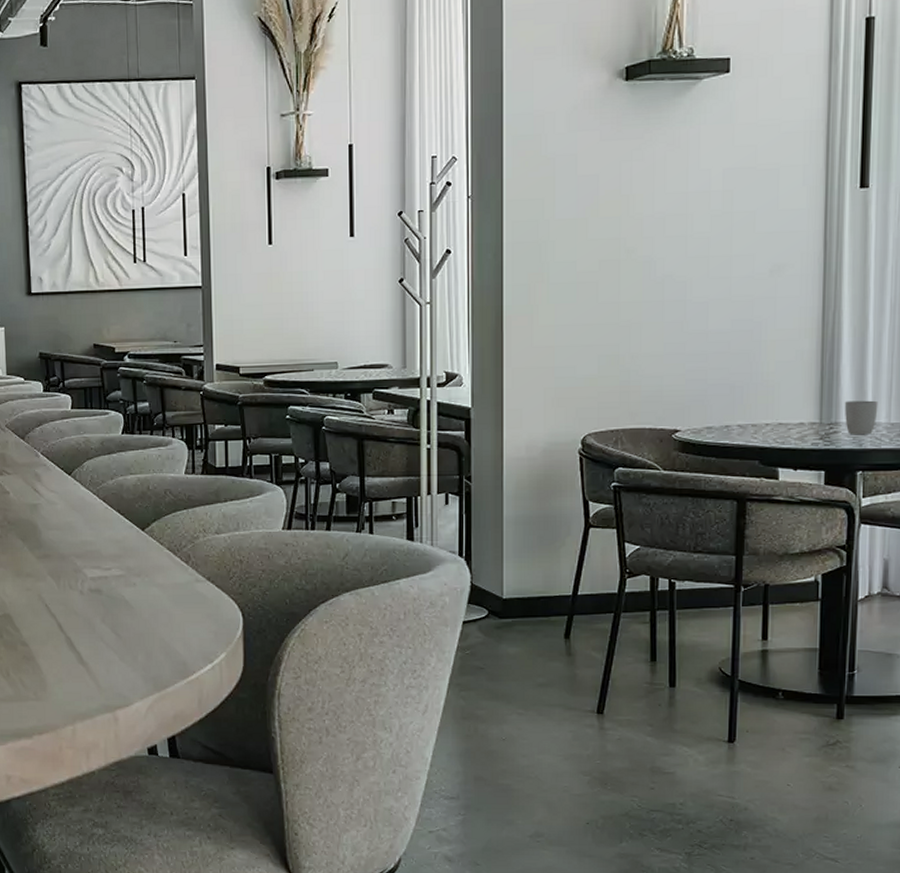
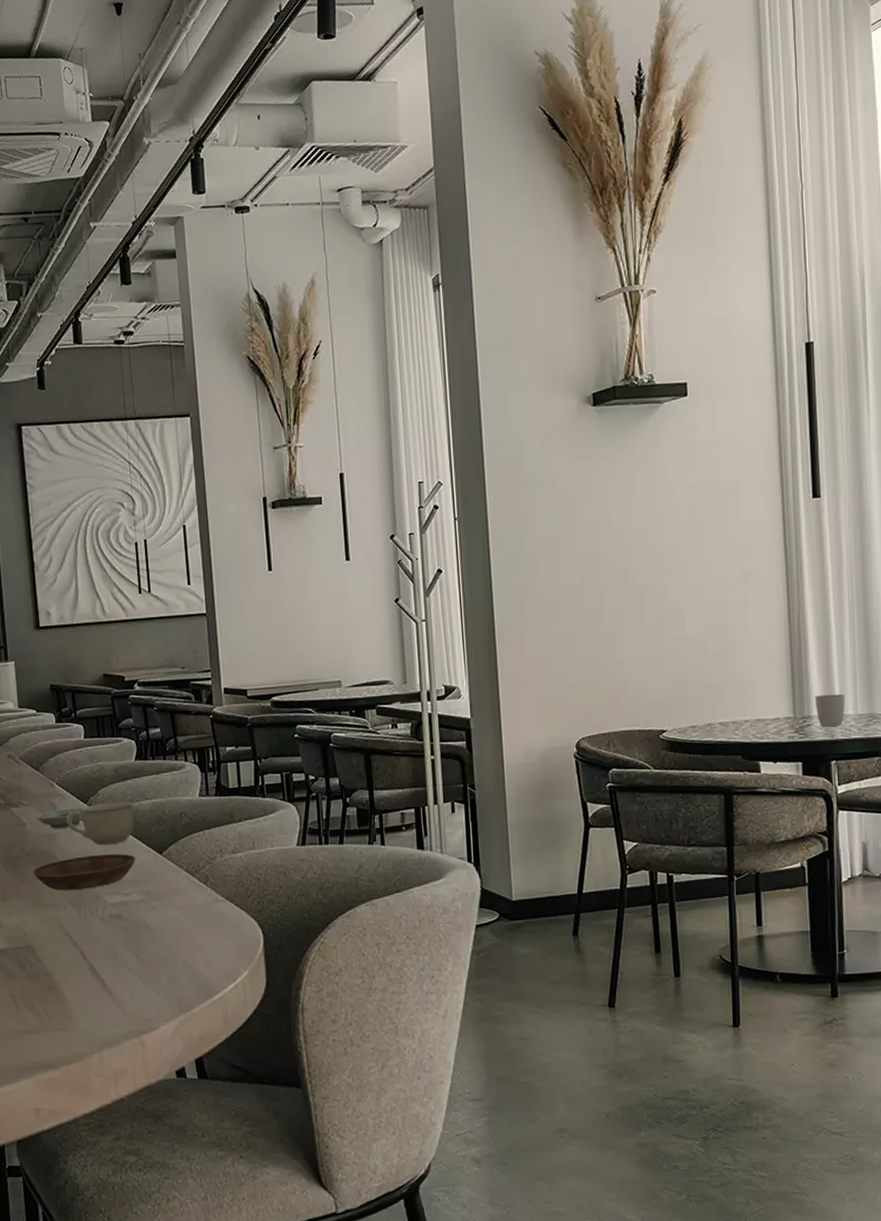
saucer: none [14,528,118,561] -> present [33,854,136,891]
saucer: none [20,479,67,499] -> present [36,808,83,829]
cup: none [50,475,118,518] -> present [66,801,135,846]

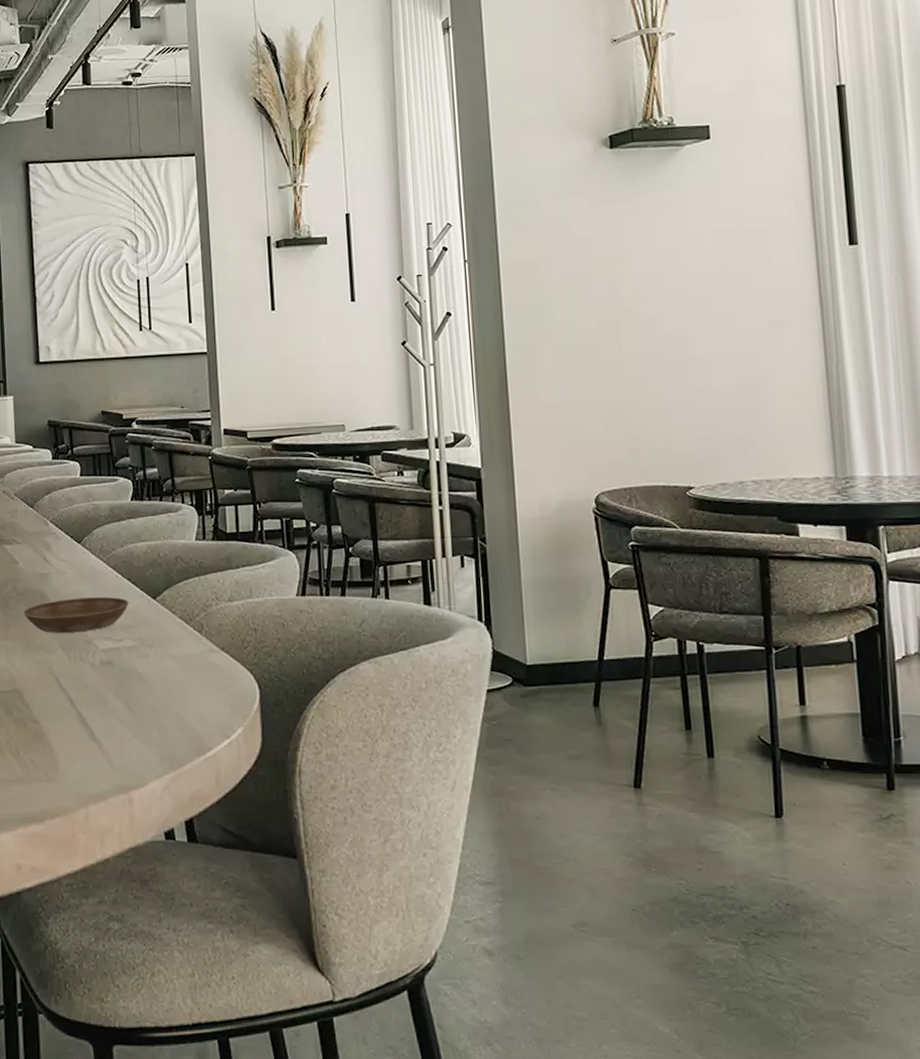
saucer: present [36,808,83,829] -> none [29,547,77,568]
cup: present [66,801,135,846] -> none [60,542,129,588]
cup: present [814,694,846,727] -> none [857,453,893,489]

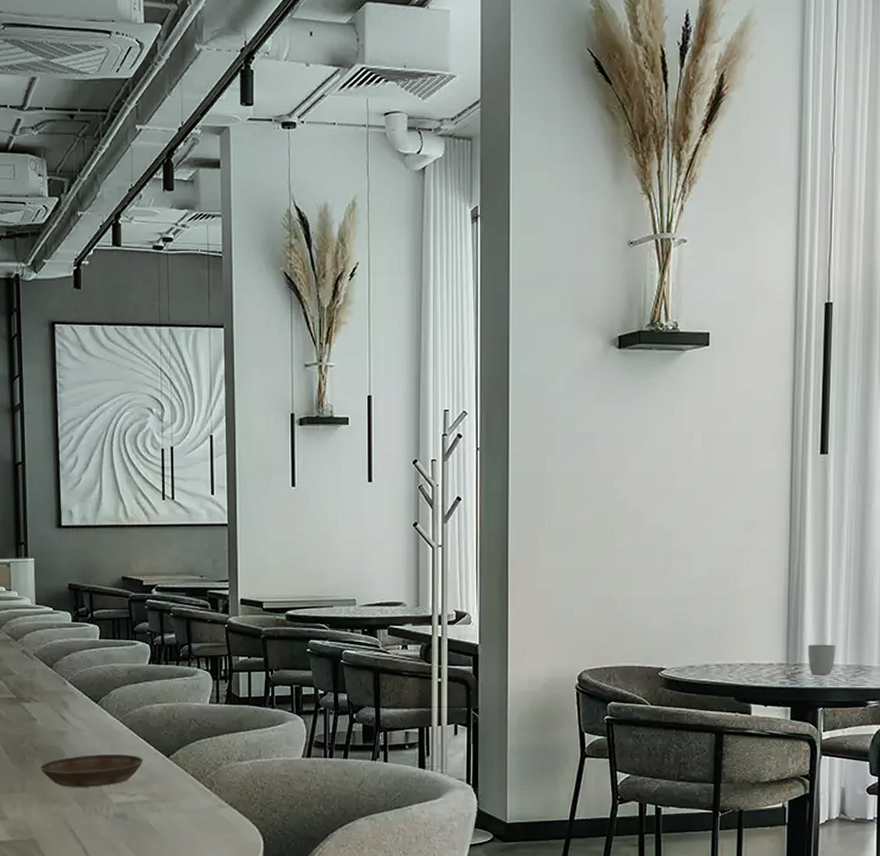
cup: none [857,453,893,489] -> present [807,644,836,675]

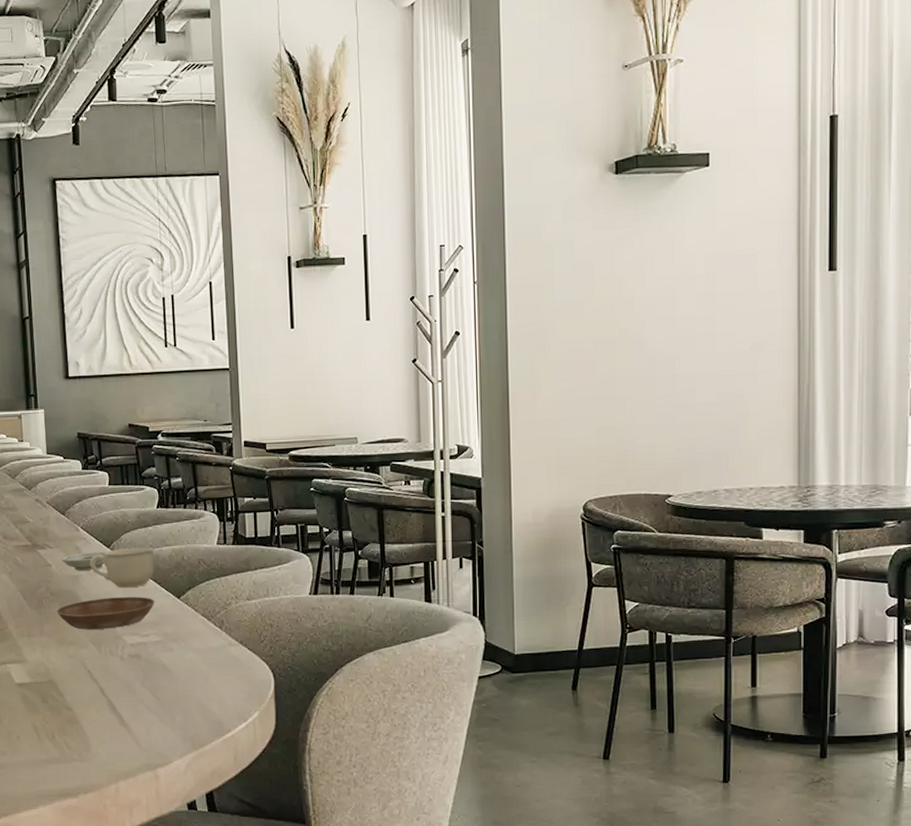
saucer: none [47,707,94,726] -> present [61,551,106,570]
cup: none [77,703,144,745] -> present [90,547,155,588]
cup: present [807,644,836,675] -> none [819,465,850,497]

